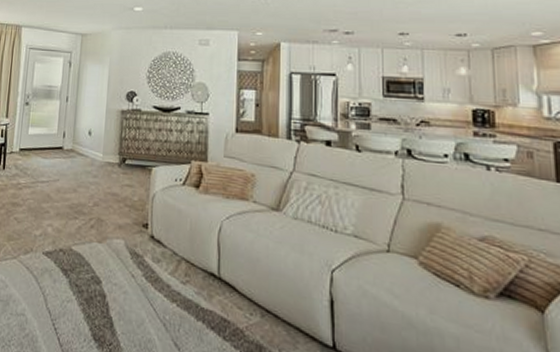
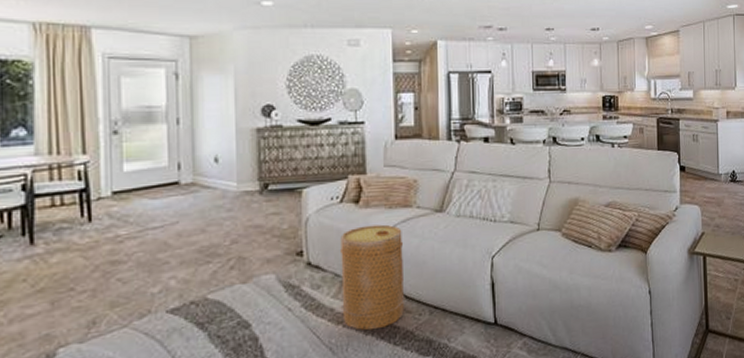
basket: none [177,210,238,318] -> present [340,224,405,331]

